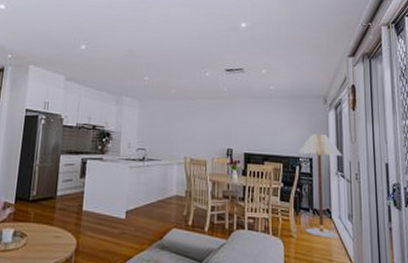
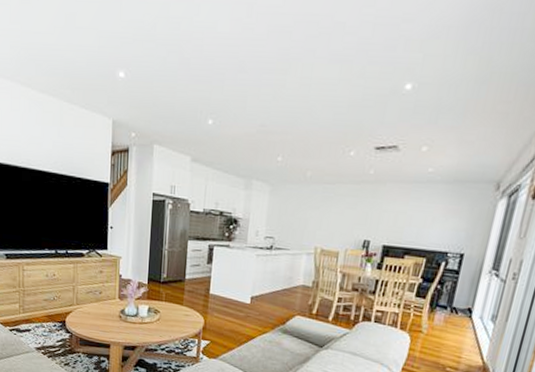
floor lamp: present [298,134,343,238] -> none [438,226,503,337]

